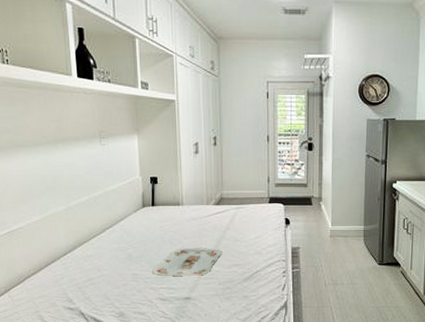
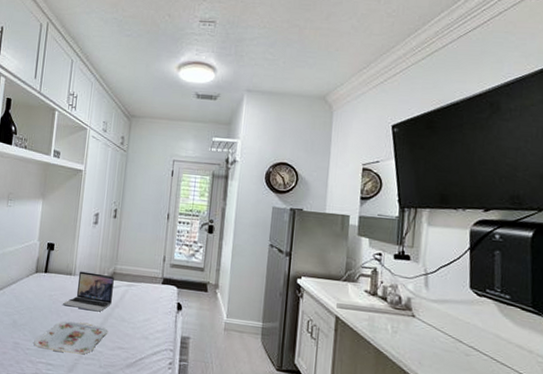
laptop: none [175,200,222,236] -> present [63,271,114,312]

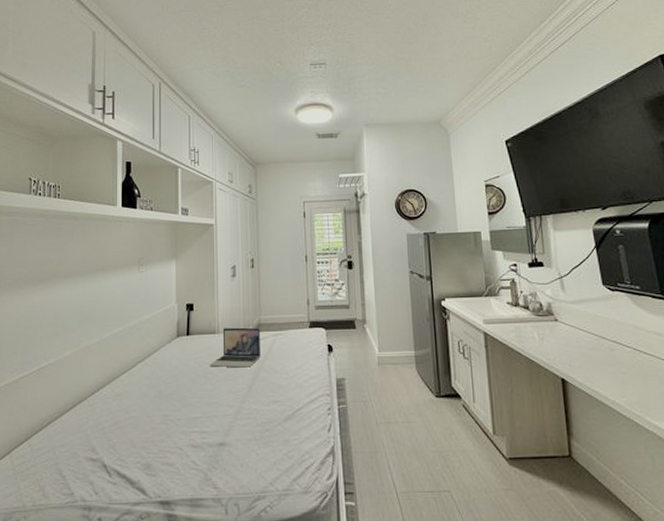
serving tray: present [34,321,108,355] -> none [184,381,261,416]

